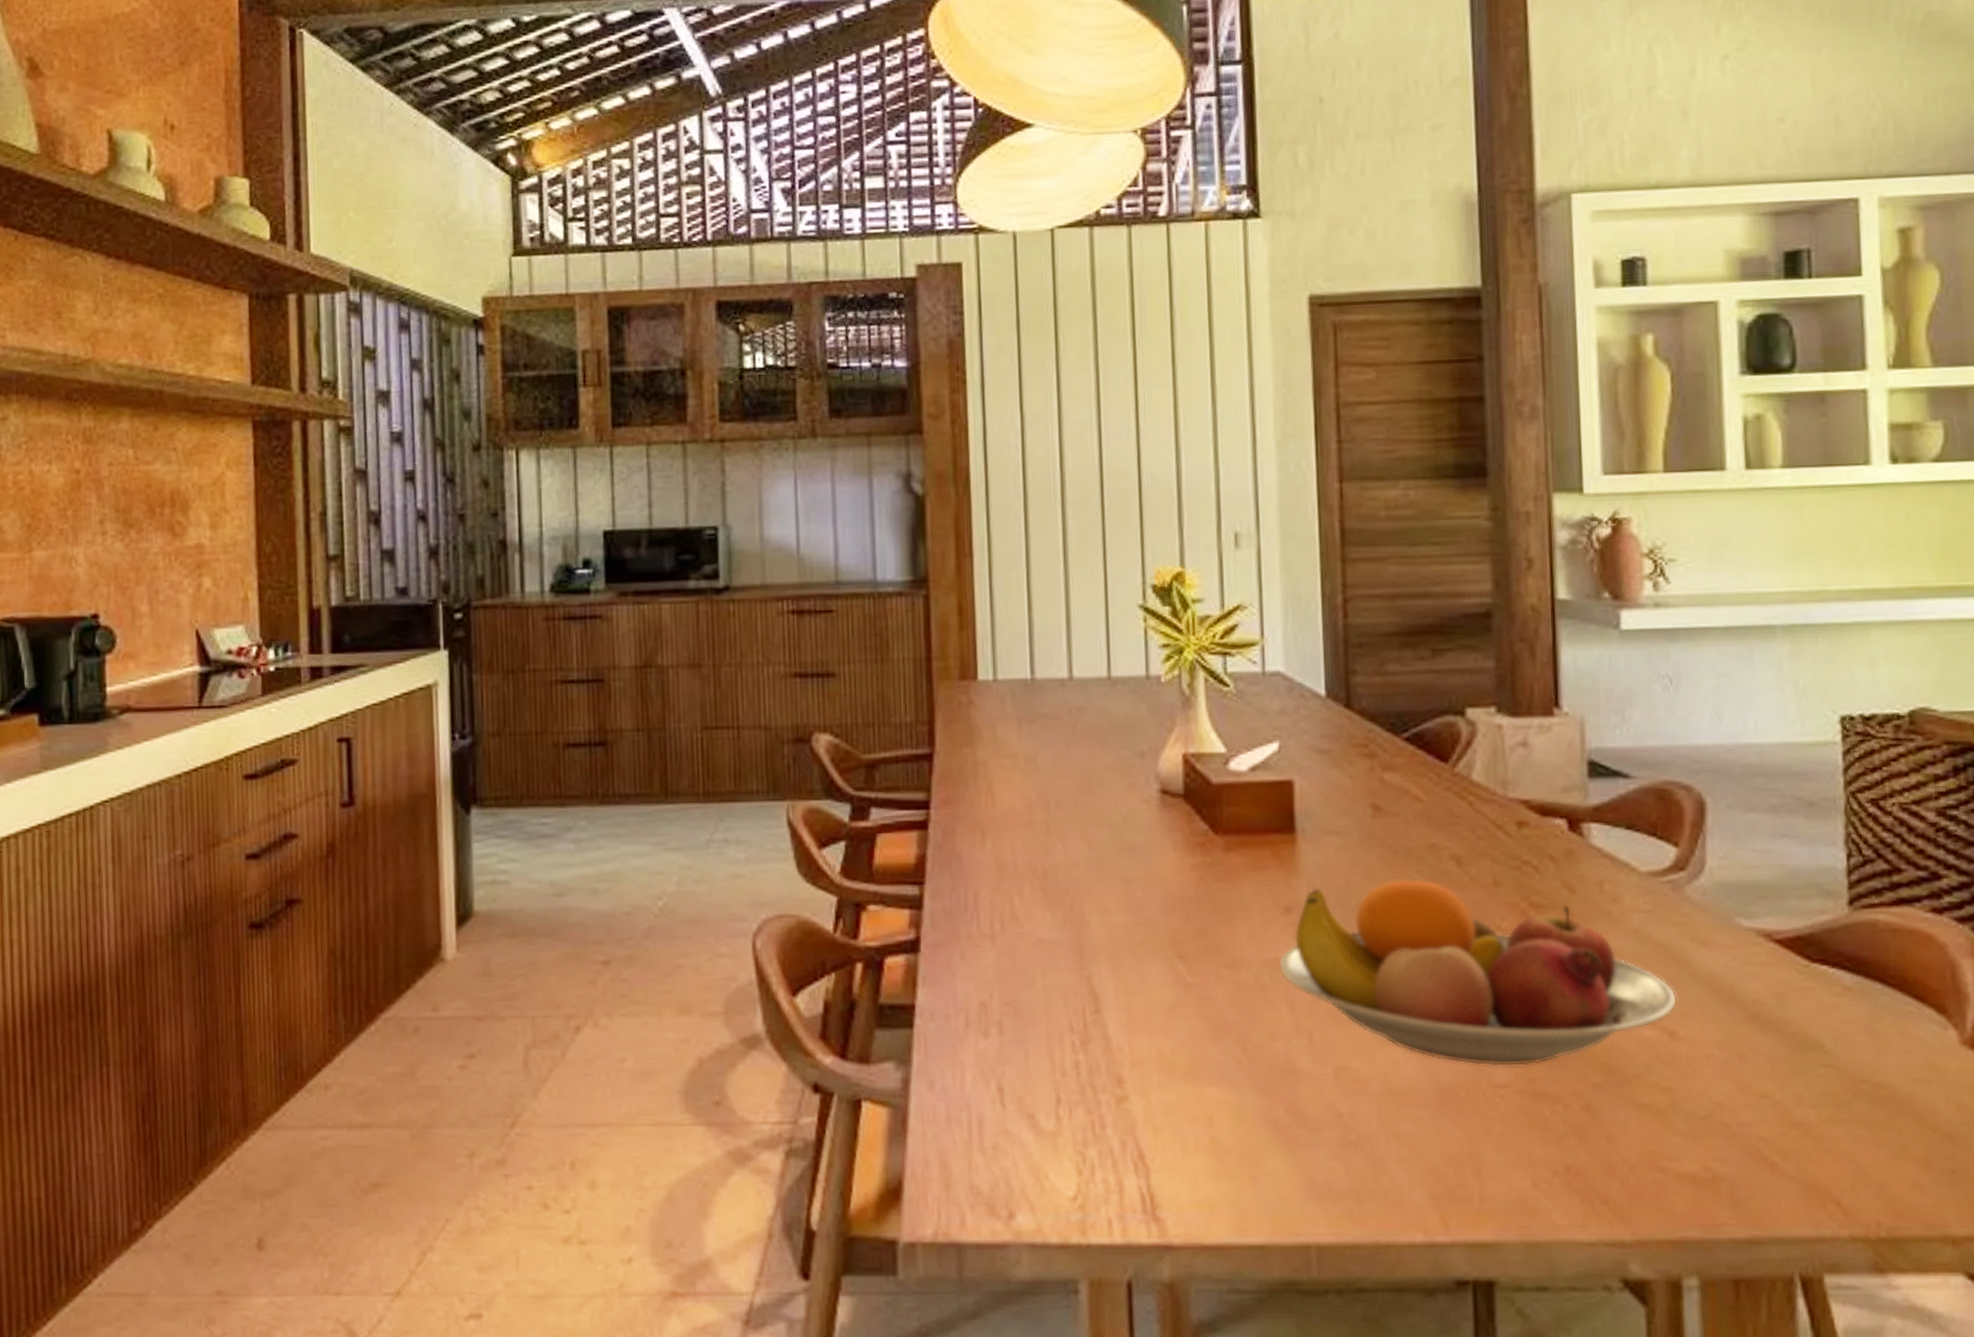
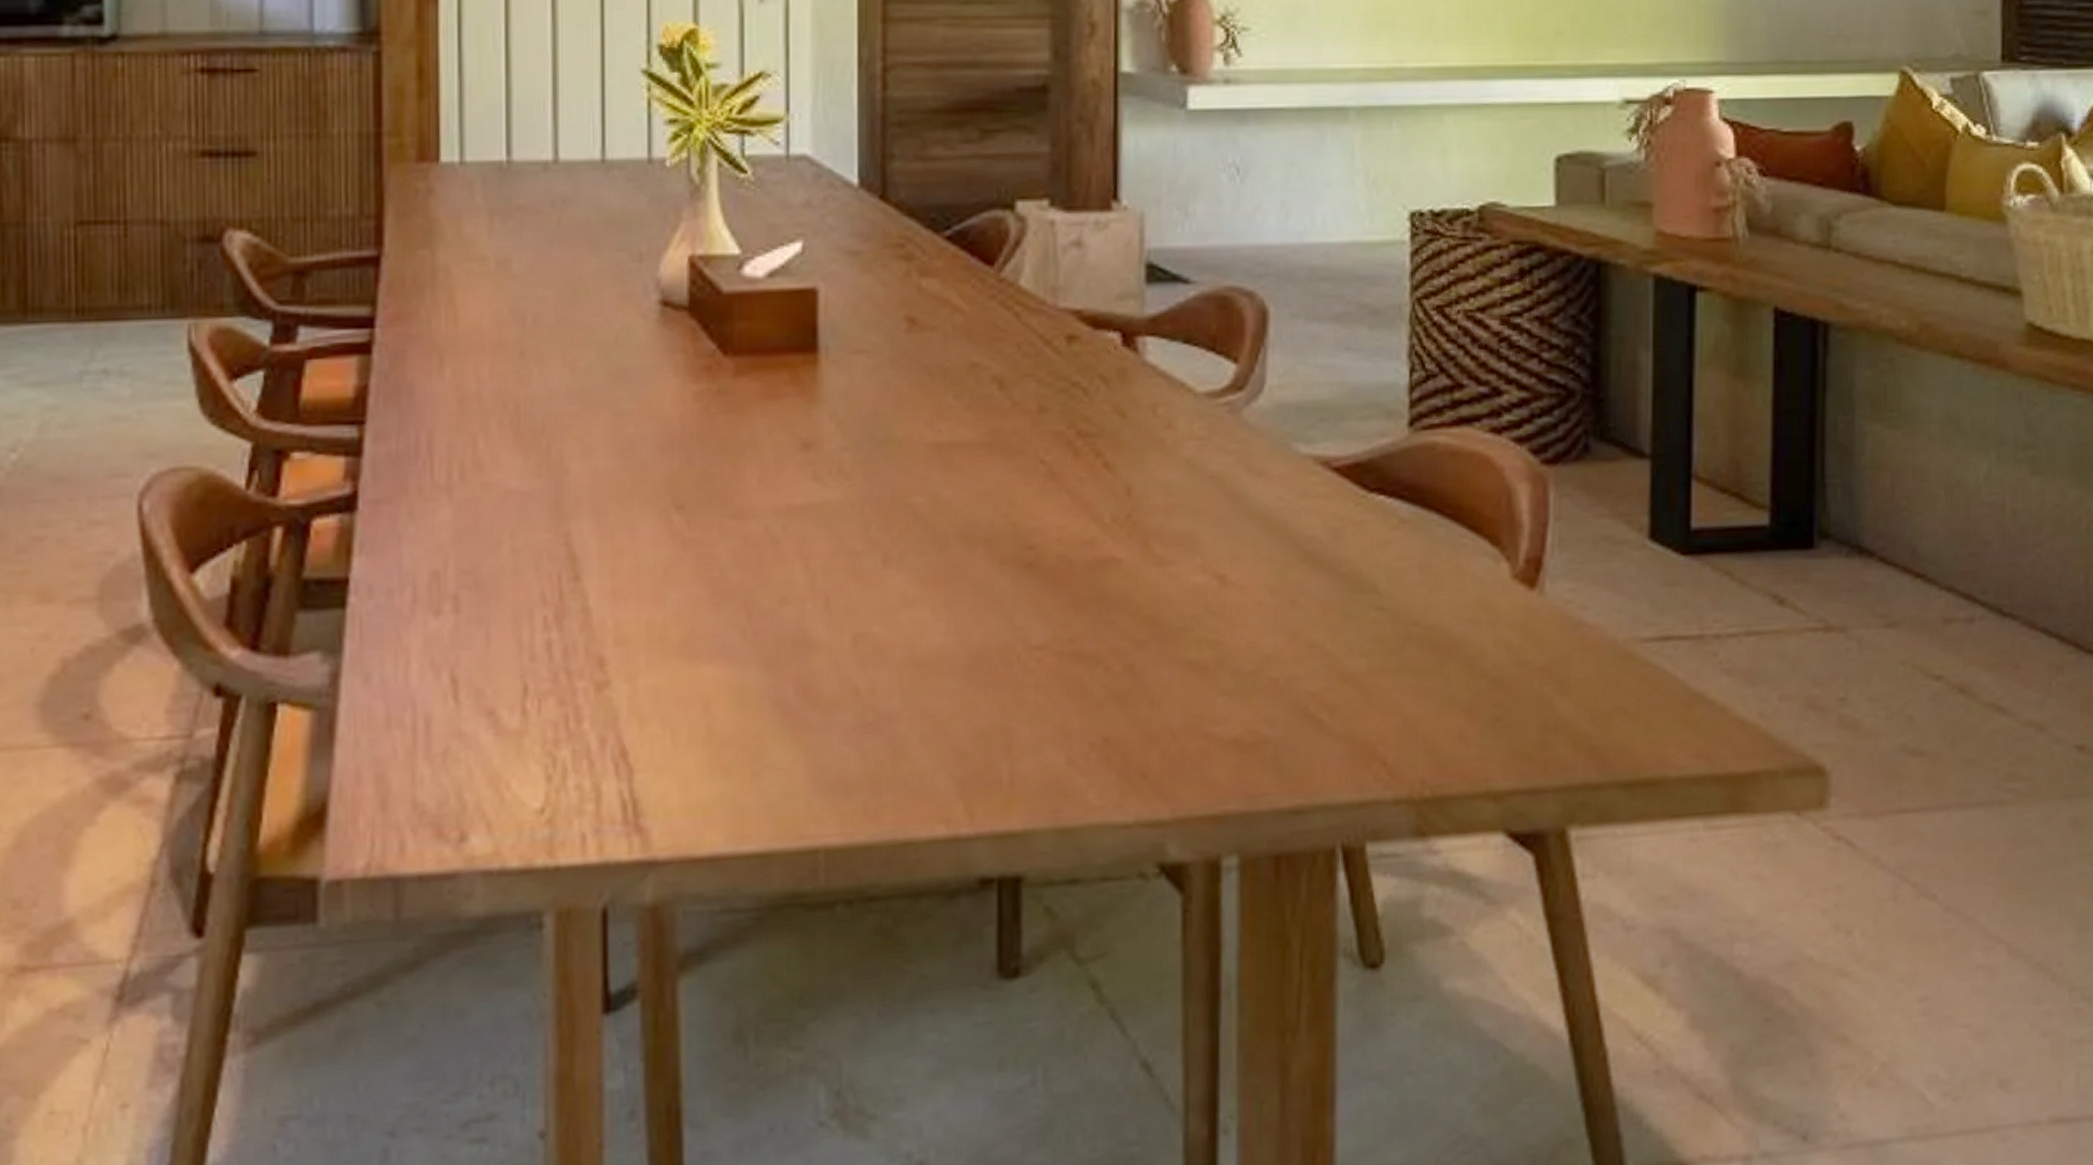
fruit bowl: present [1278,878,1678,1067] -> none [792,404,1230,625]

